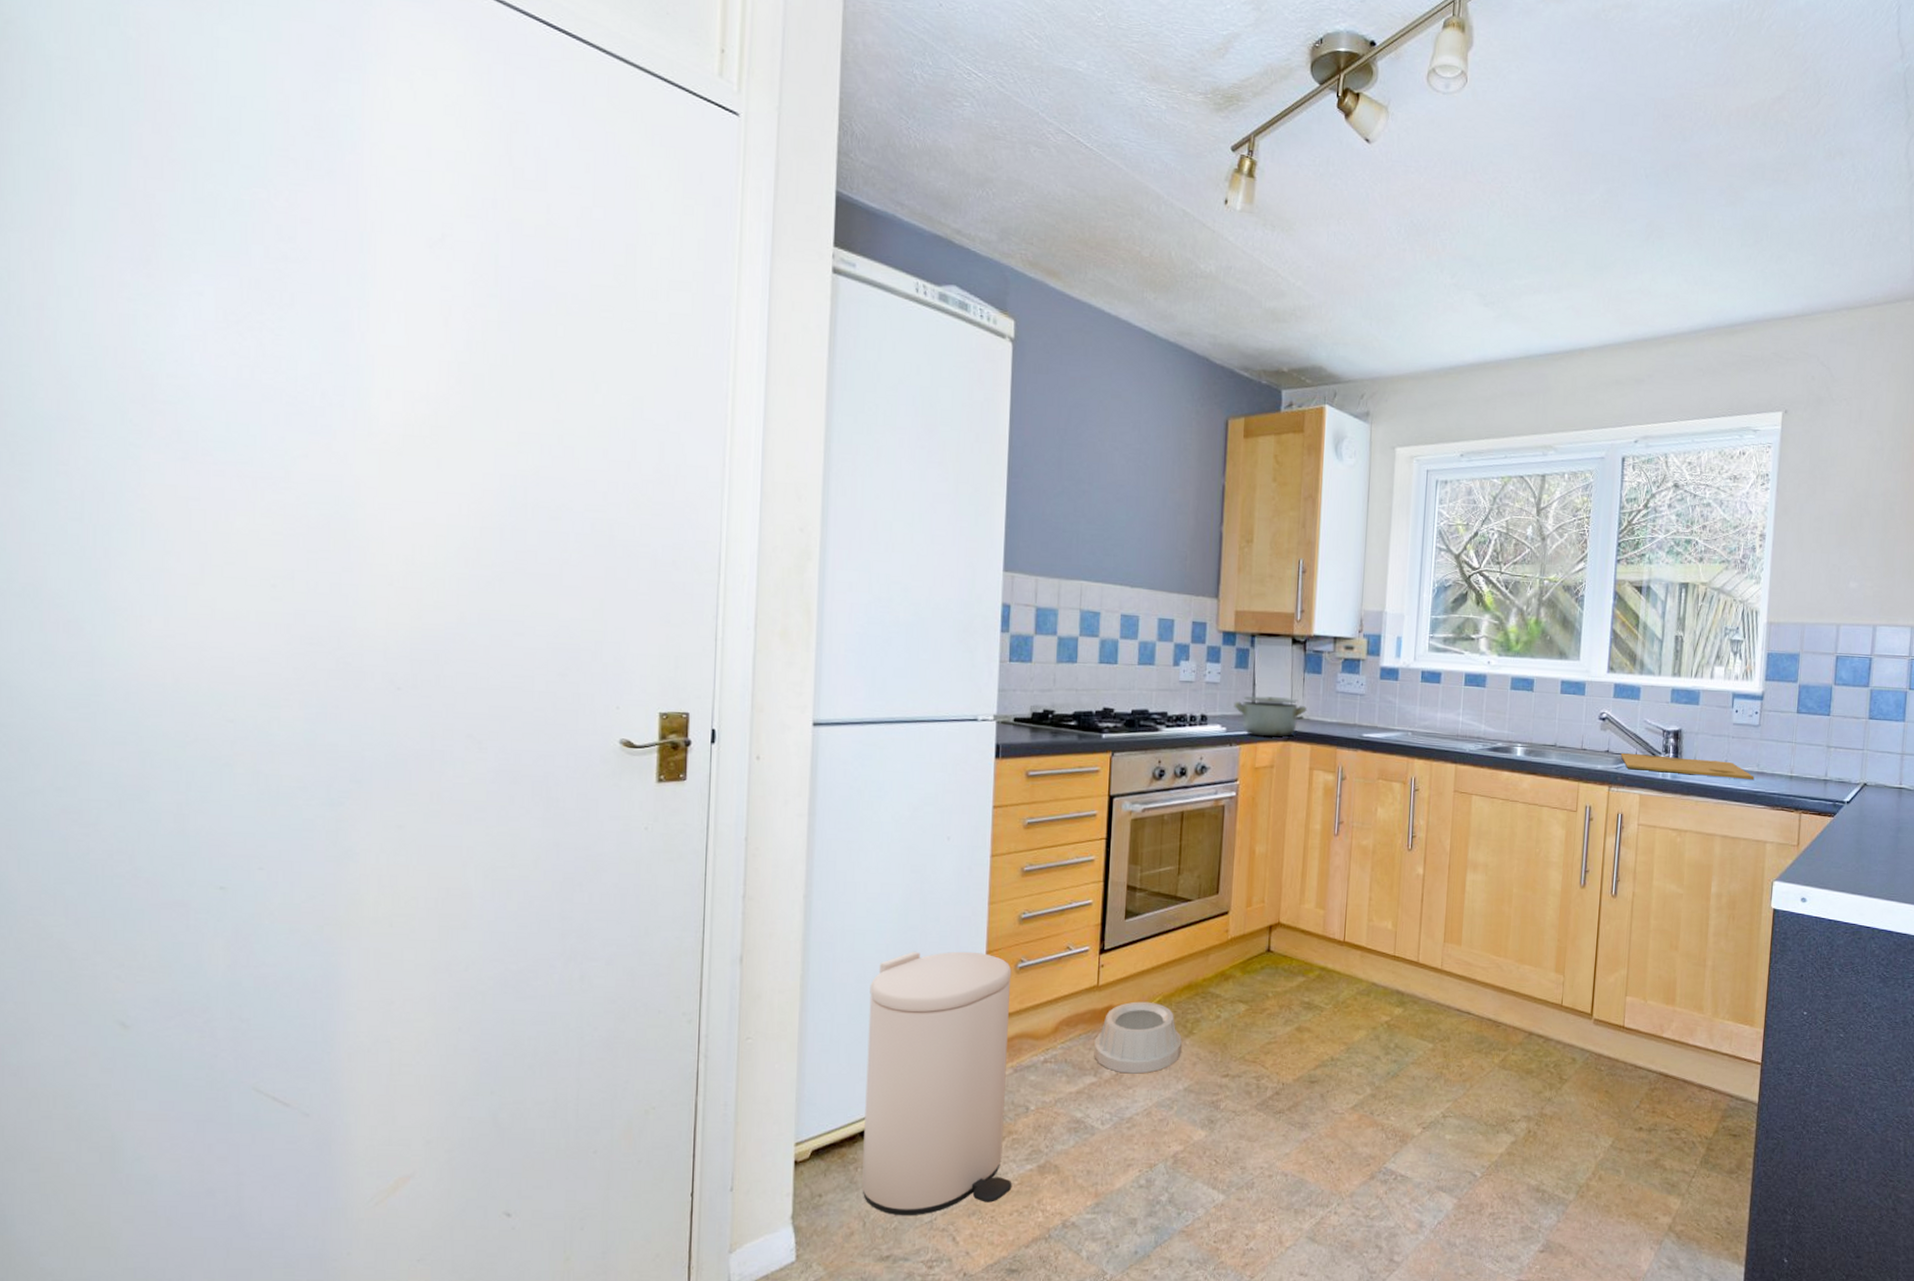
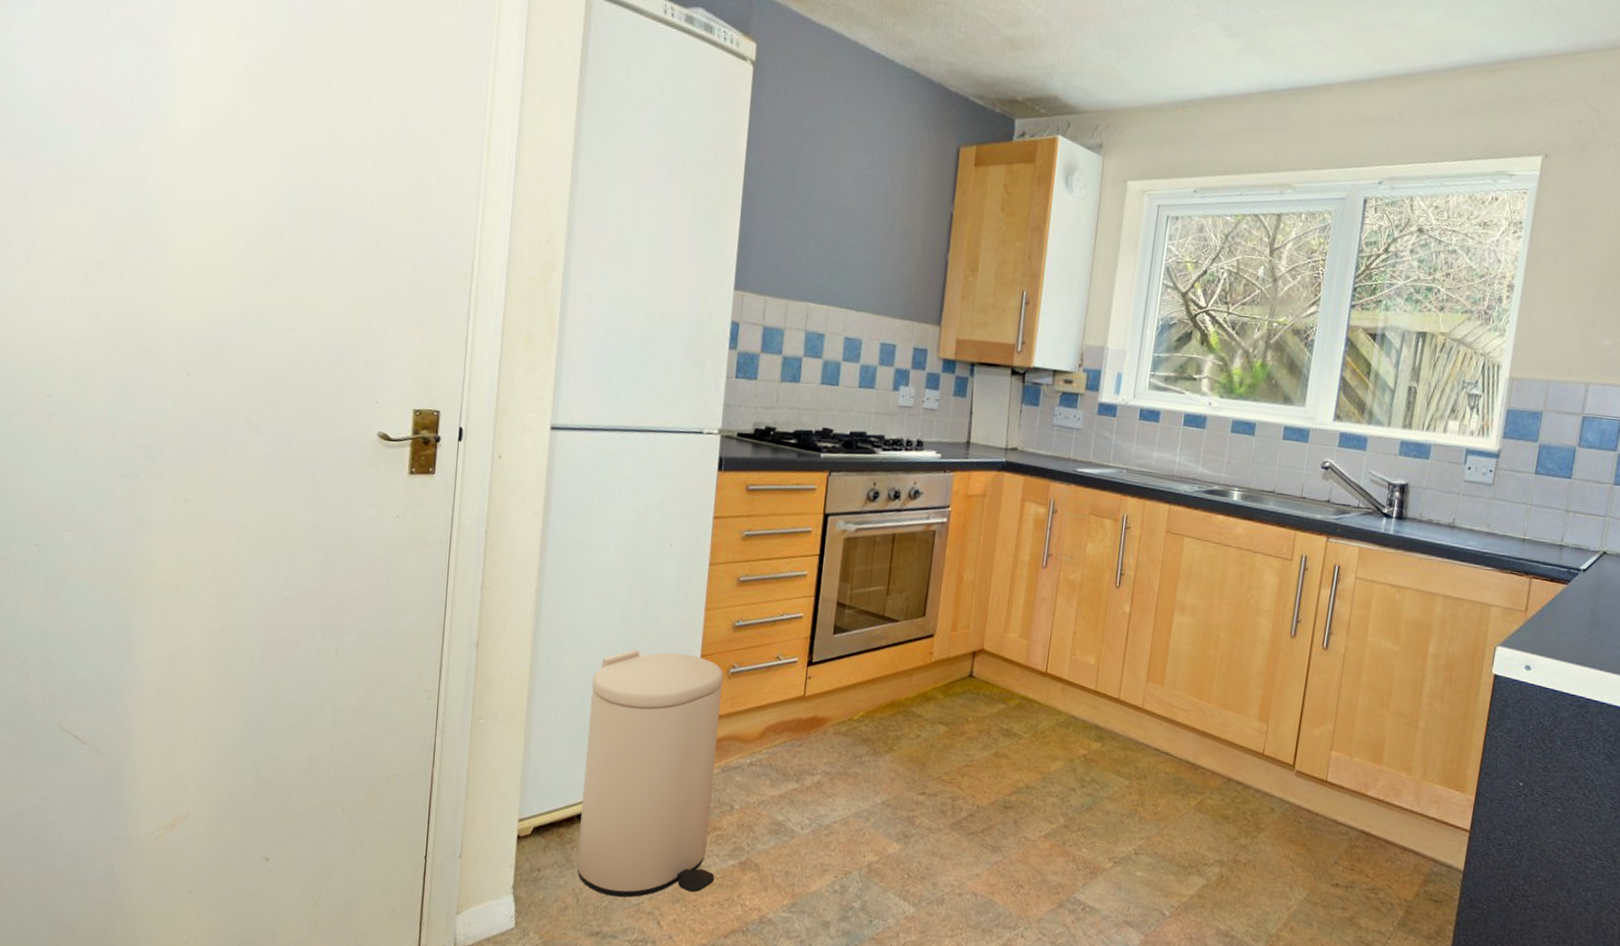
pet bowl: present [1094,1001,1182,1074] -> none [797,714,882,784]
saucepan: present [1234,696,1307,738] -> none [950,424,1022,467]
cutting board: present [1620,753,1755,781] -> none [1341,504,1484,541]

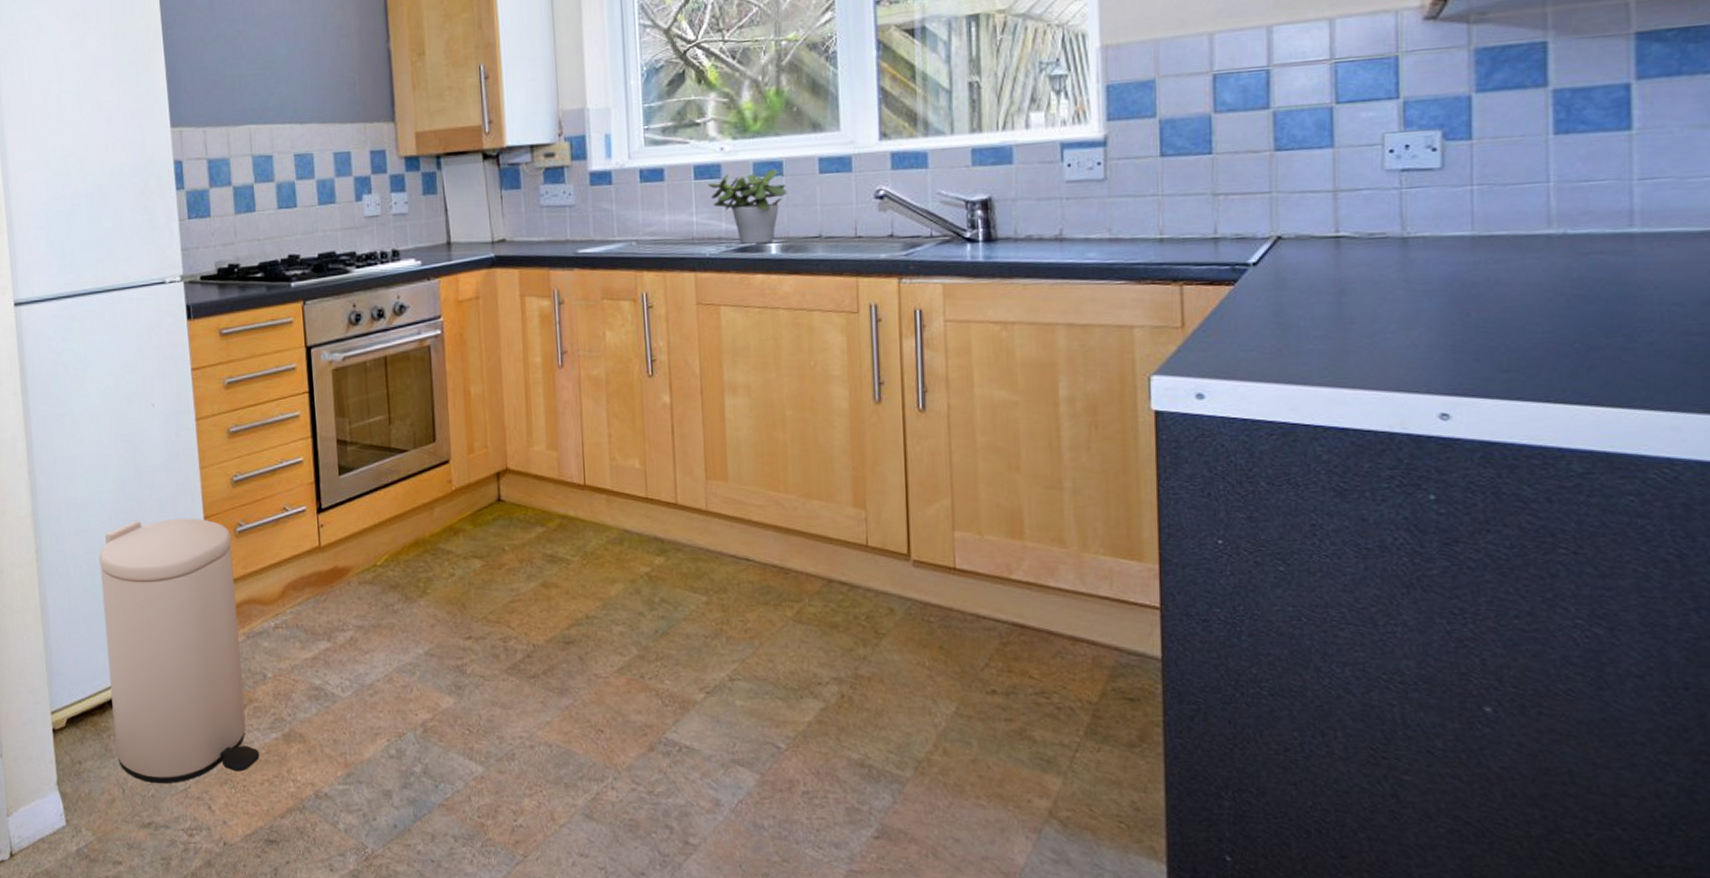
potted plant: none [1193,426,1255,490] -> present [708,169,788,244]

